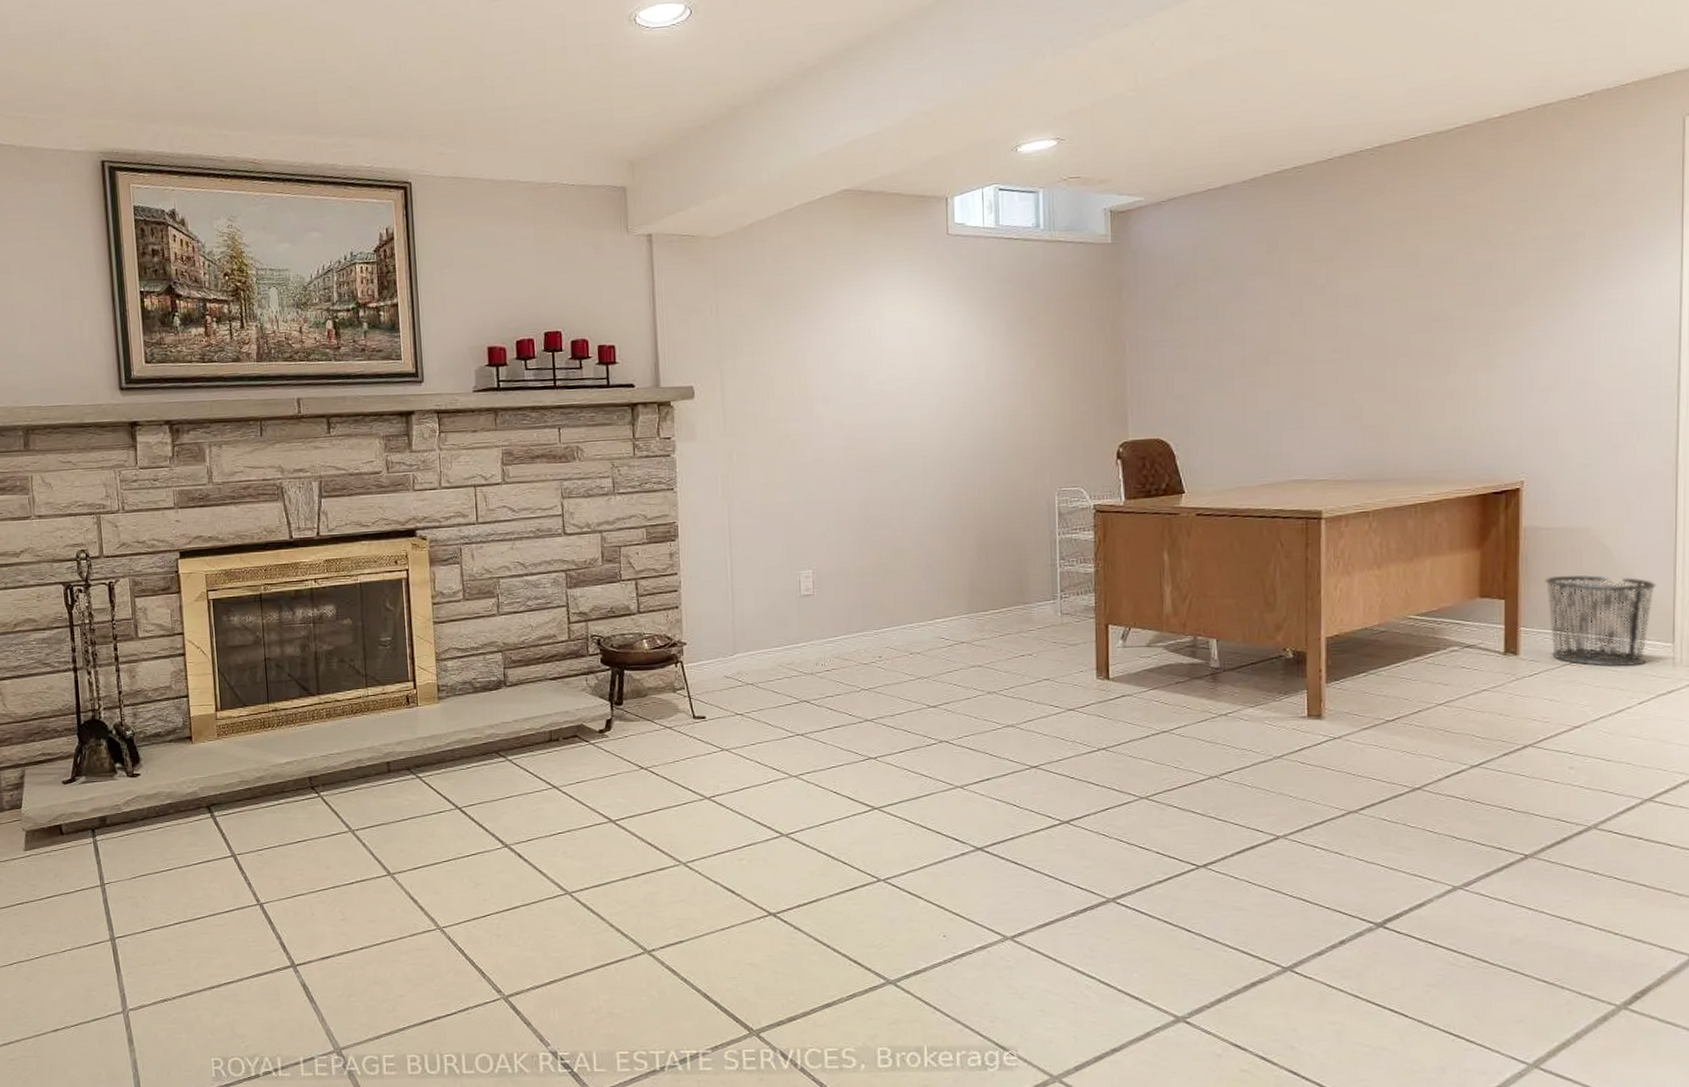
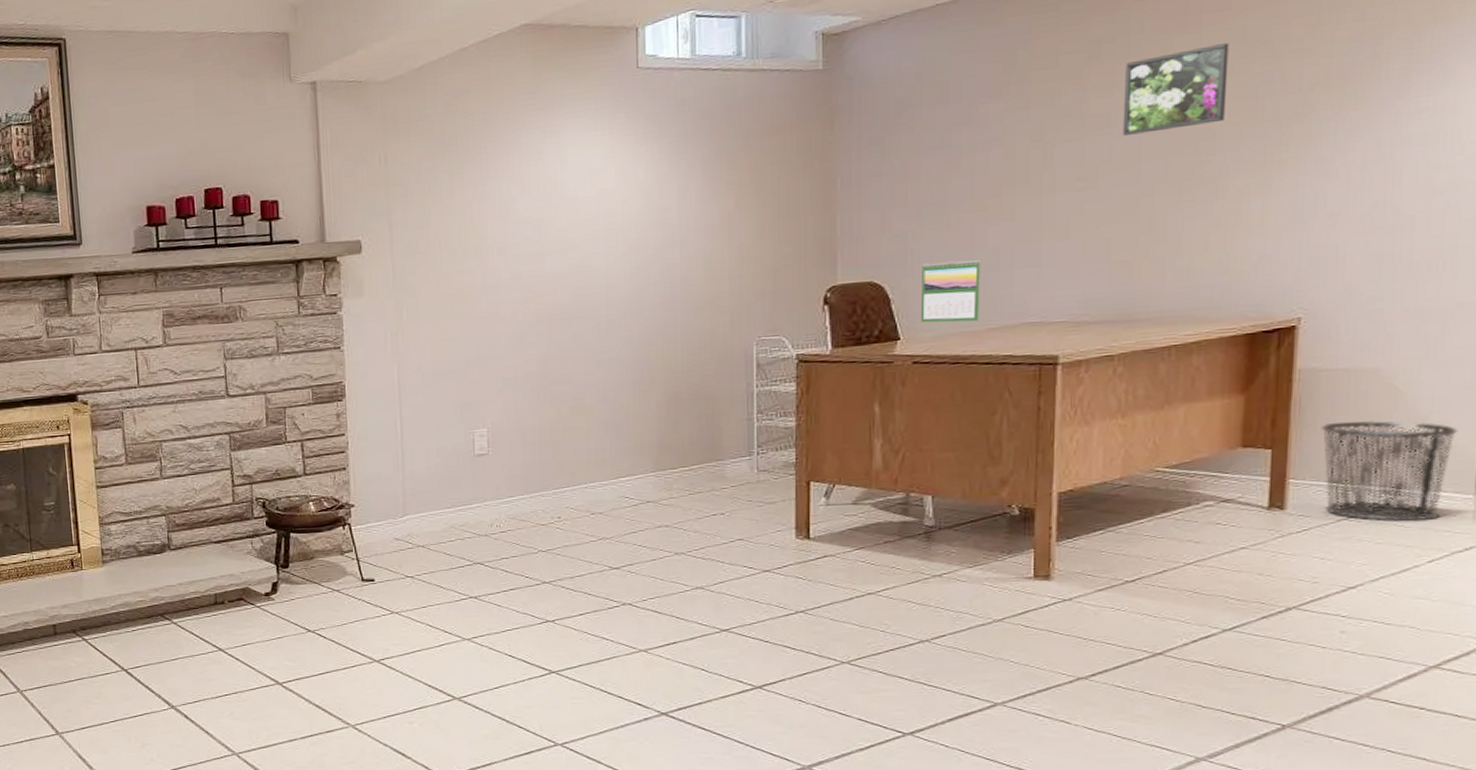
calendar: none [1201,421,1253,478] -> present [920,260,980,323]
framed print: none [1368,236,1454,313] -> present [1122,43,1229,136]

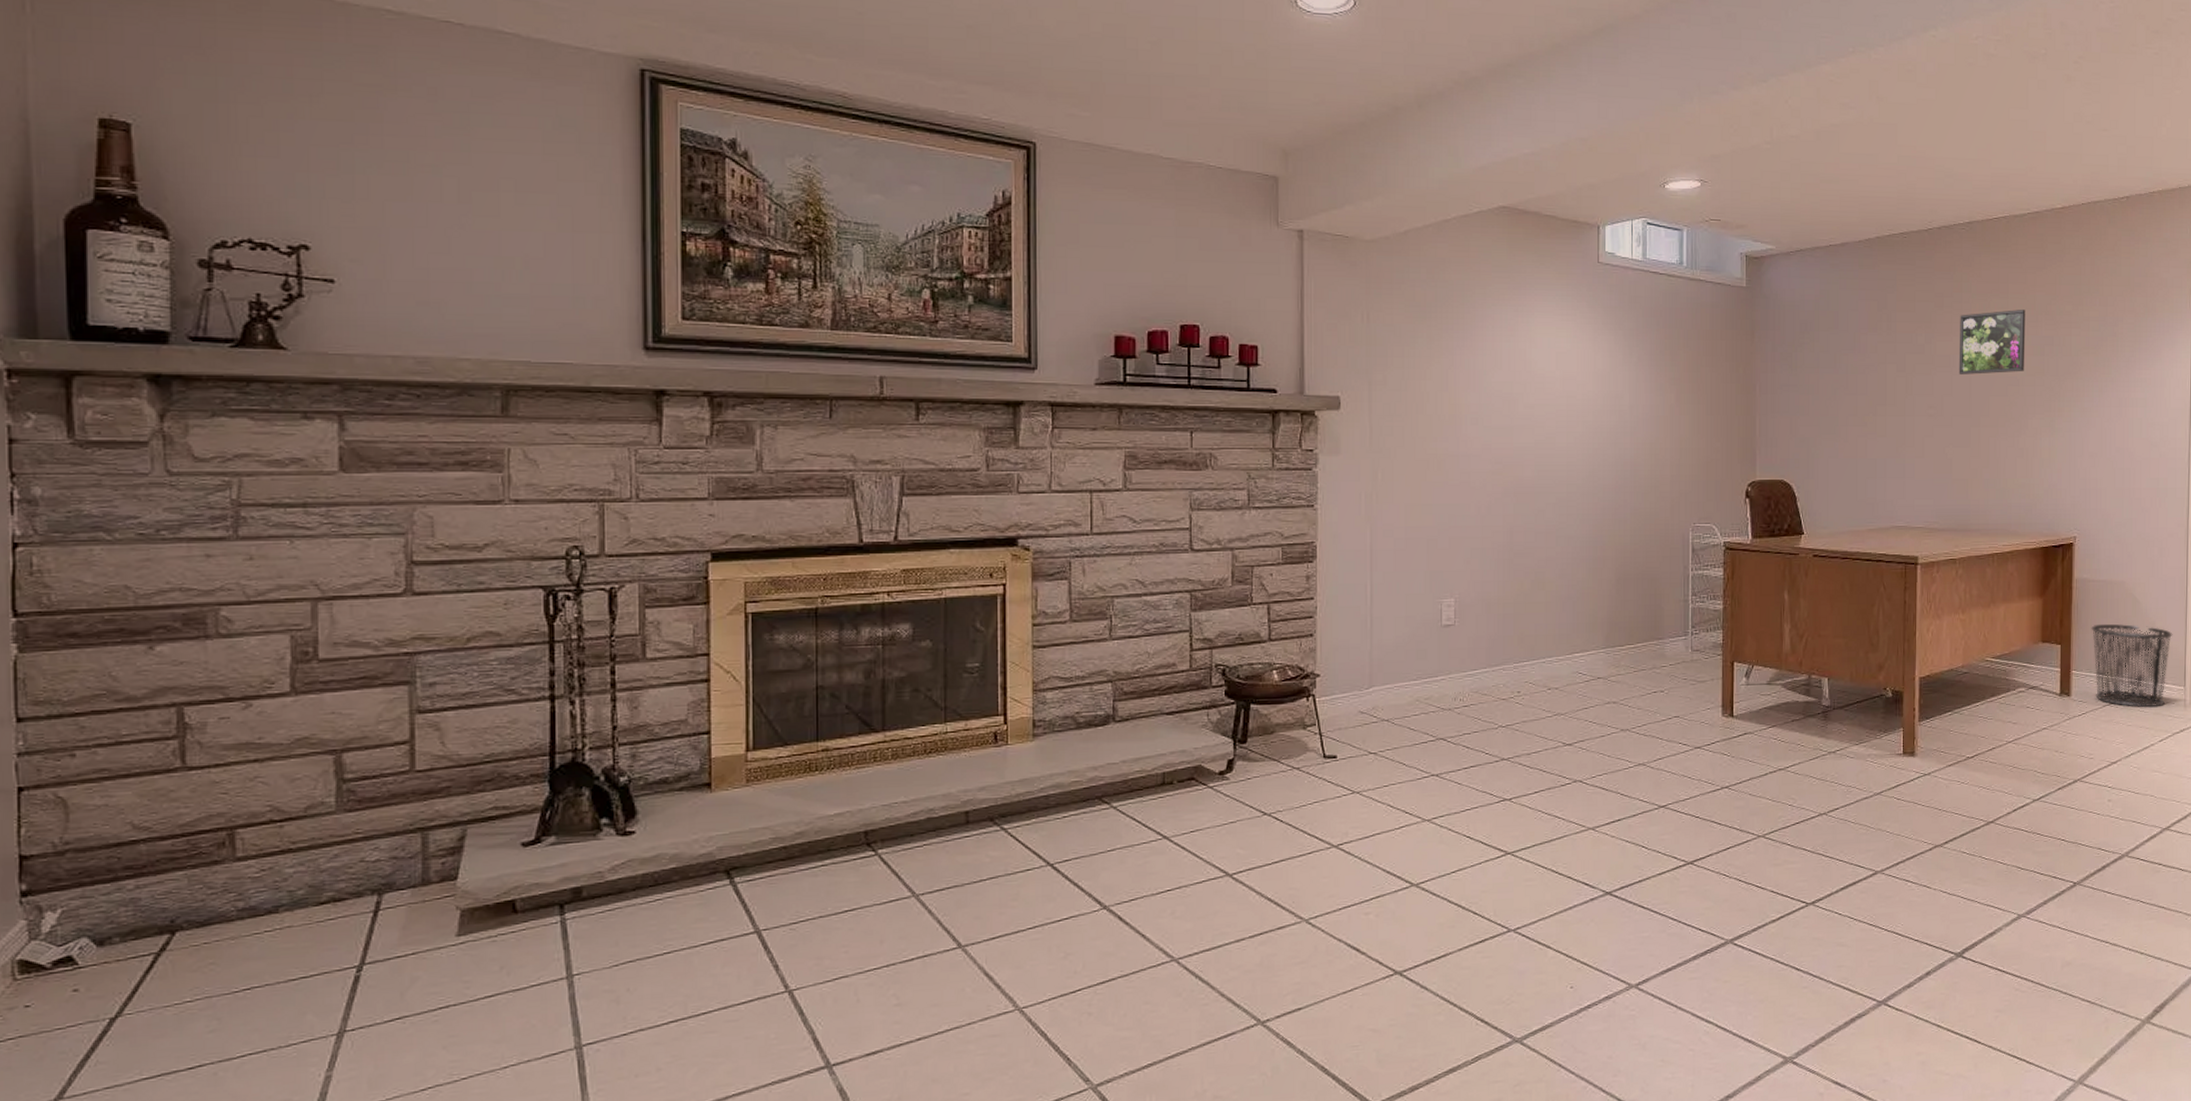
calendar: present [920,260,980,323] -> none [1819,467,1862,522]

